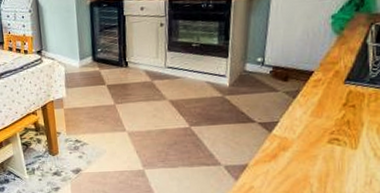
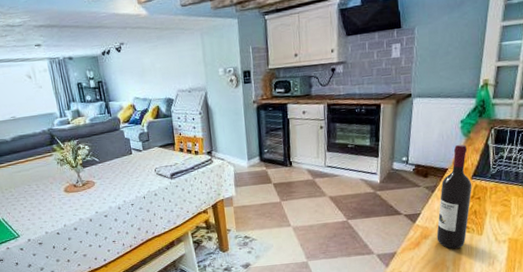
wine bottle: none [298,43,345,164] -> present [436,144,472,249]

